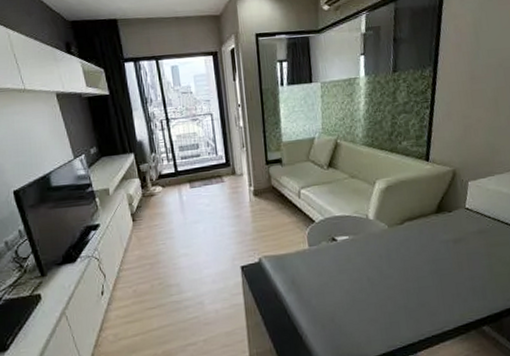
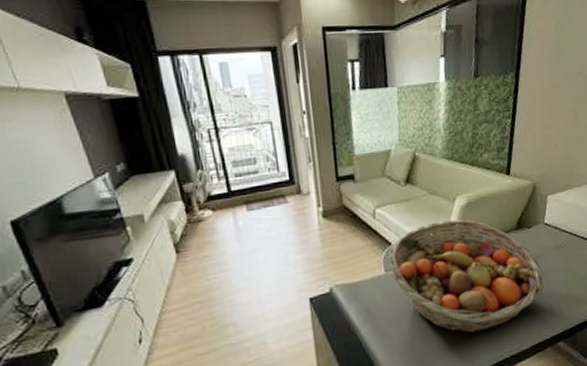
fruit basket: none [312,201,467,311] -> present [389,219,545,334]

